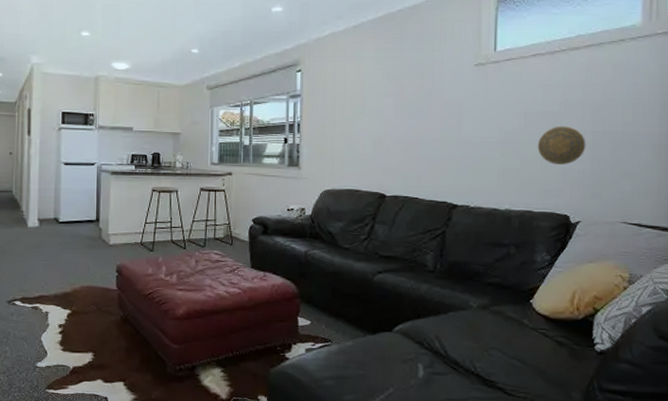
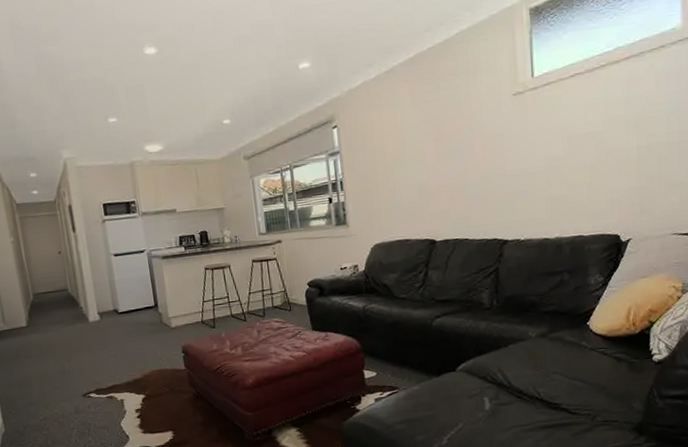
decorative plate: present [537,126,586,165] -> none [583,144,632,186]

